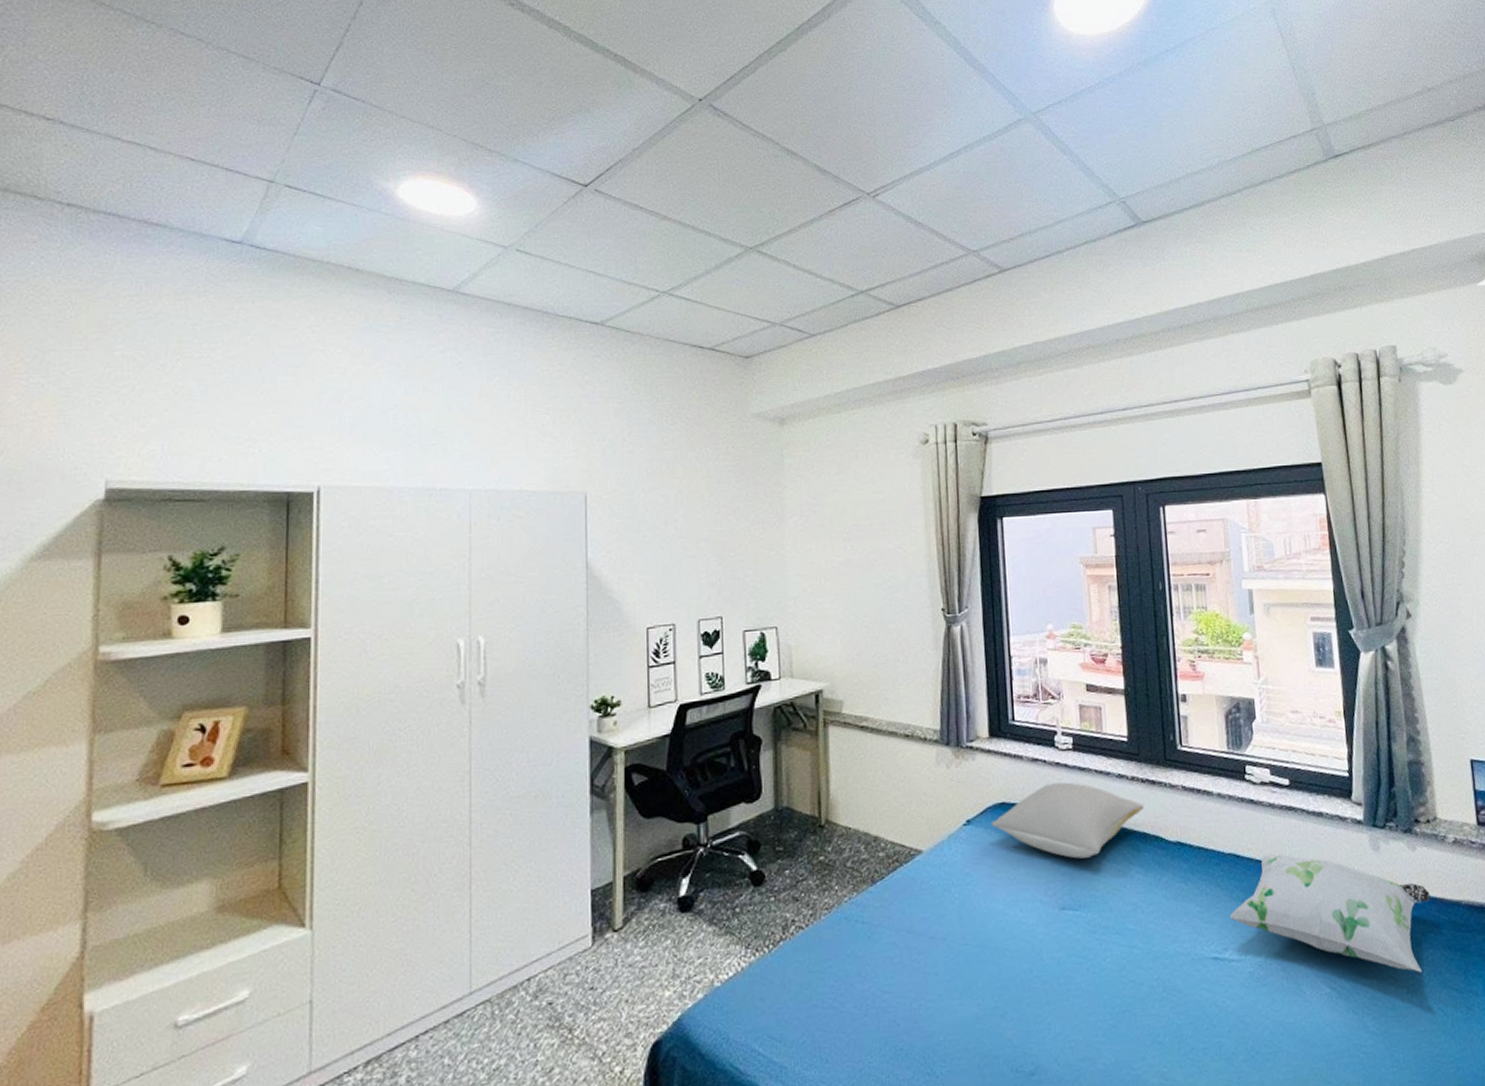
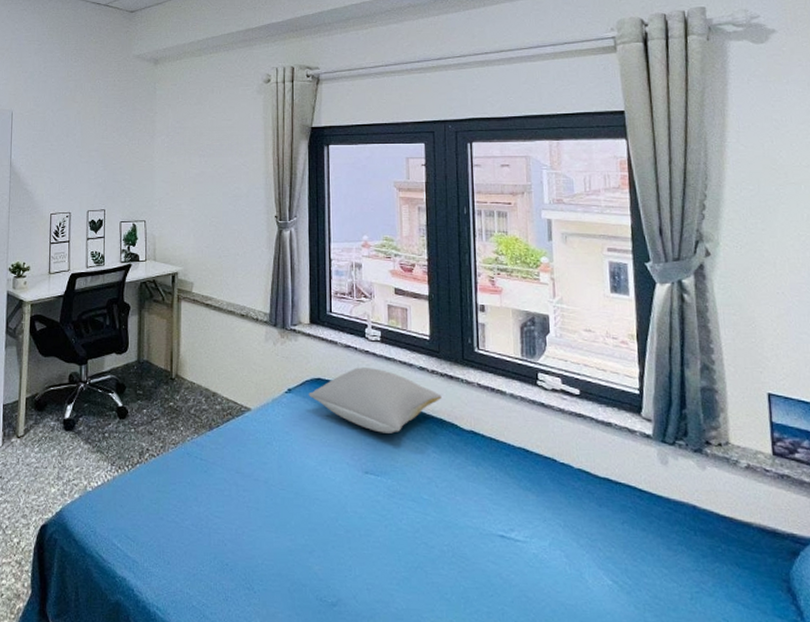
decorative pillow: present [1229,853,1430,972] -> none [516,453,719,582]

